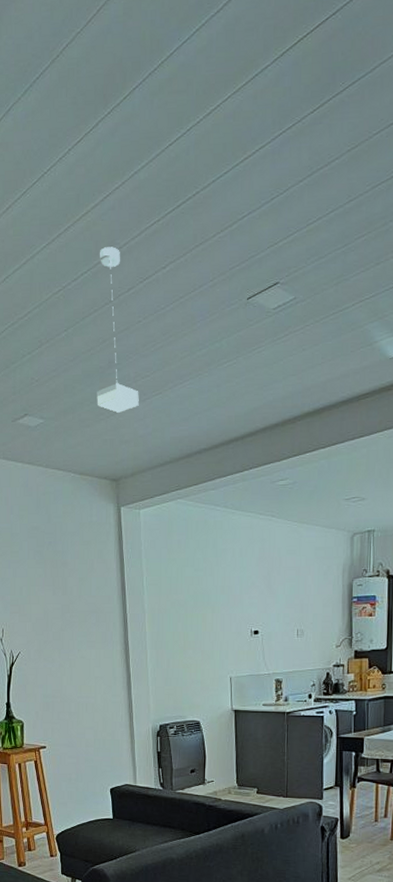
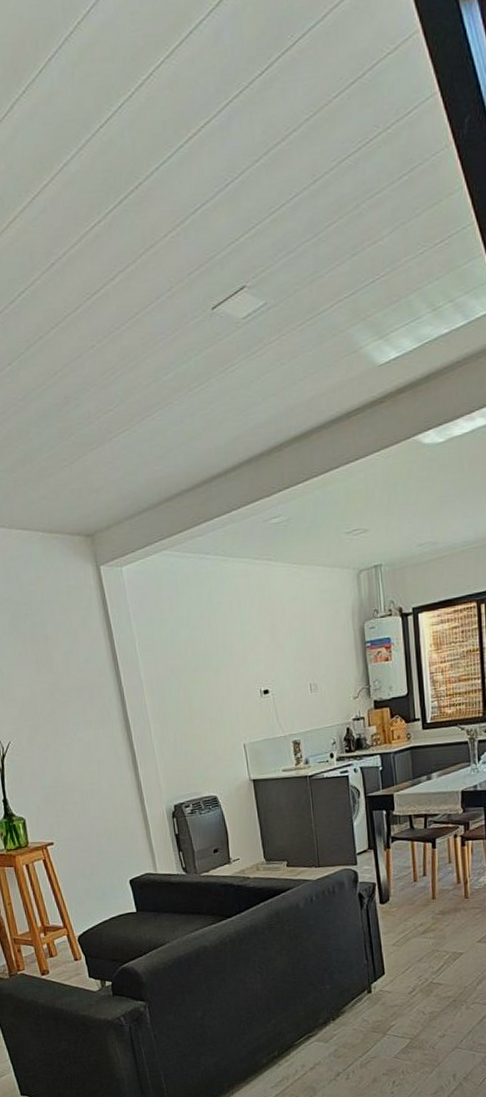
pendant lamp: present [97,247,139,413] -> none [36,258,105,457]

